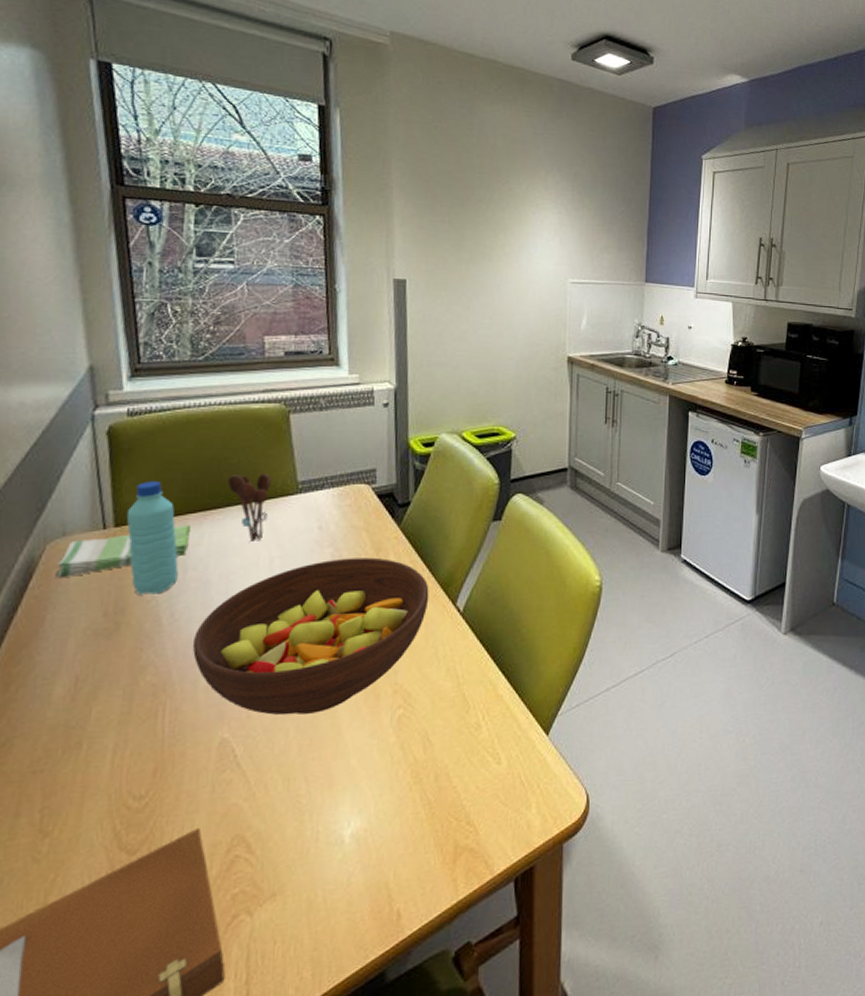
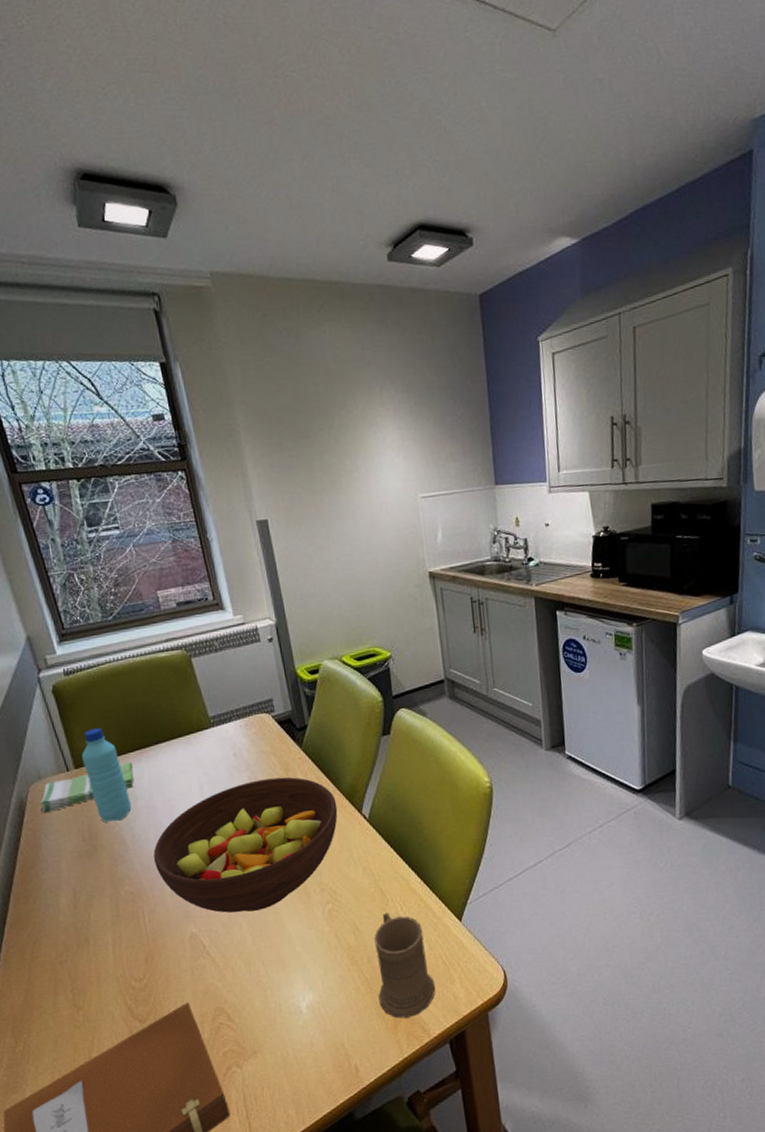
utensil holder: present [227,473,273,541] -> none [153,712,192,772]
mug: none [440,721,508,851] -> present [374,912,436,1018]

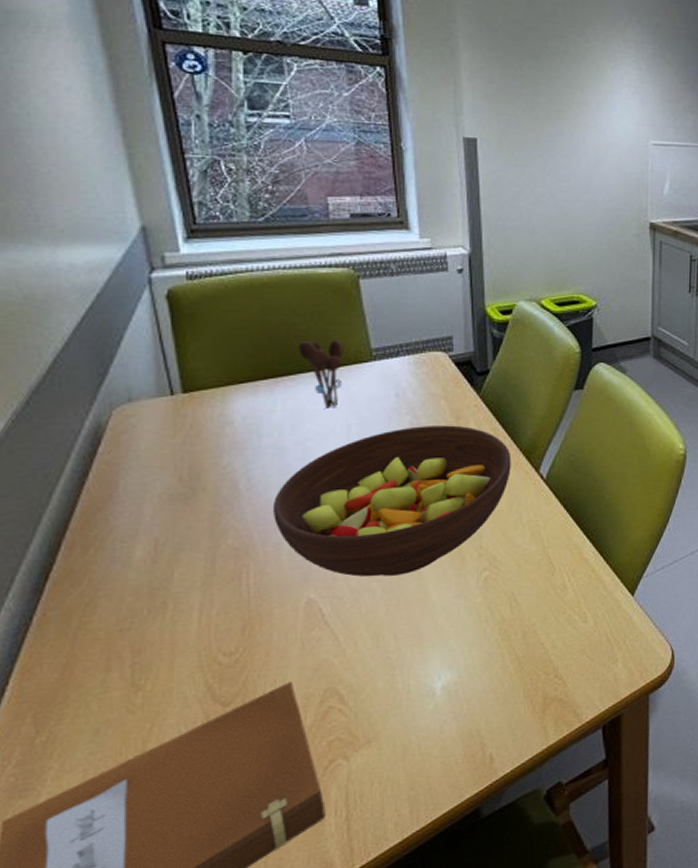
dish towel: present [40,762,134,814] -> none [126,391,262,444]
water bottle: present [81,727,131,822] -> none [194,346,253,461]
utensil holder: none [153,712,192,772] -> present [298,340,345,408]
mug: present [374,912,436,1018] -> none [529,582,596,701]

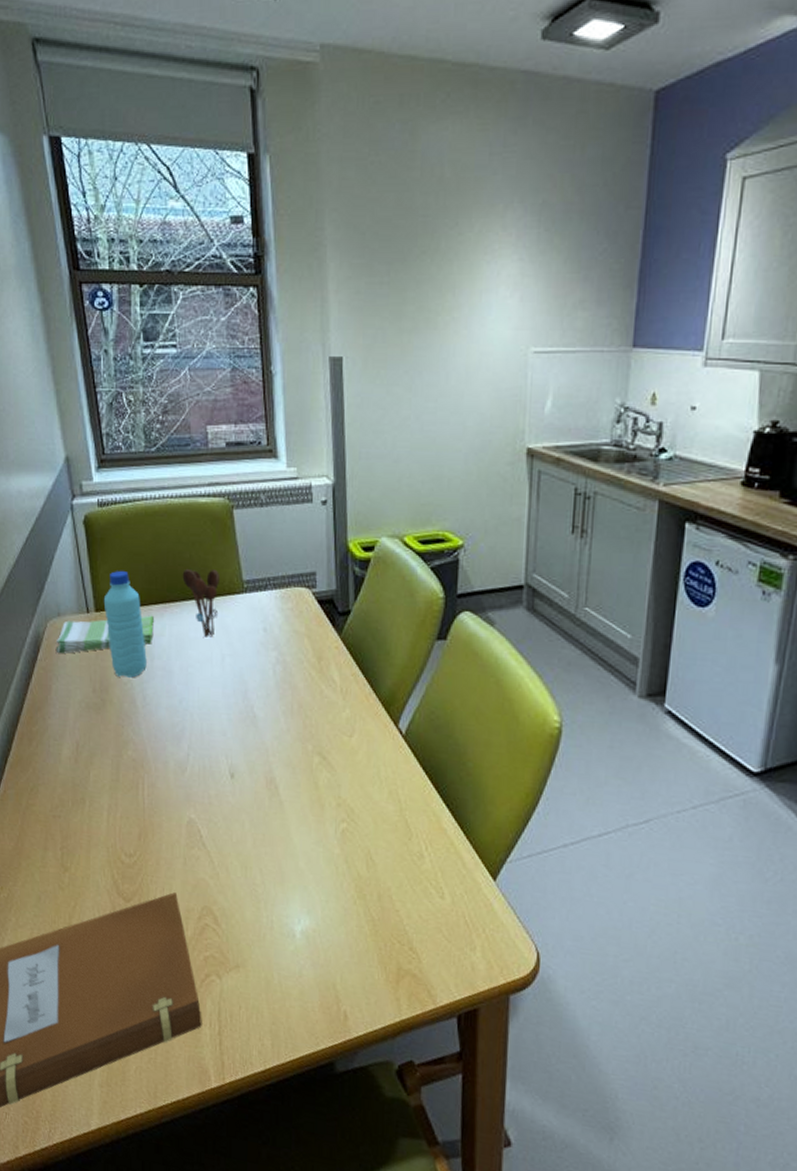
dish towel: none [126,391,262,444] -> present [57,615,154,654]
water bottle: none [194,346,253,461] -> present [103,570,147,678]
fruit bowl: present [274,425,512,577] -> none [163,663,371,812]

